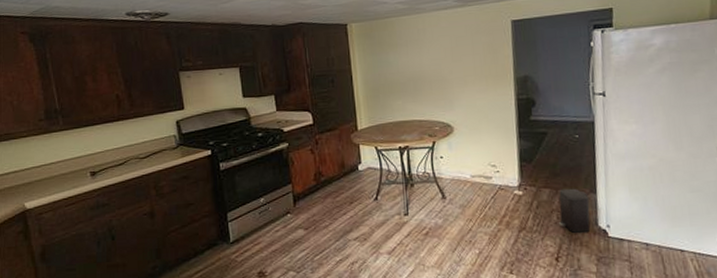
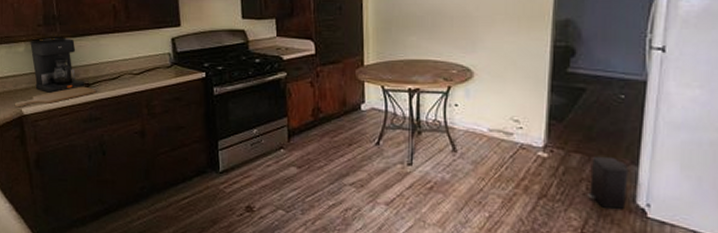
chopping board: none [17,174,103,203] -> present [15,86,97,108]
coffee maker: none [32,129,91,185] -> present [30,37,85,93]

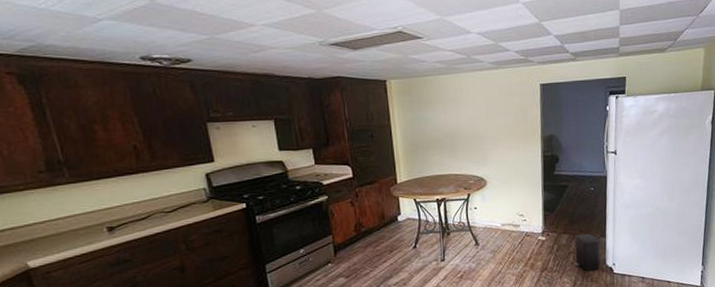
chopping board: present [15,86,97,108] -> none [17,230,124,262]
coffee maker: present [30,37,85,93] -> none [30,182,108,242]

